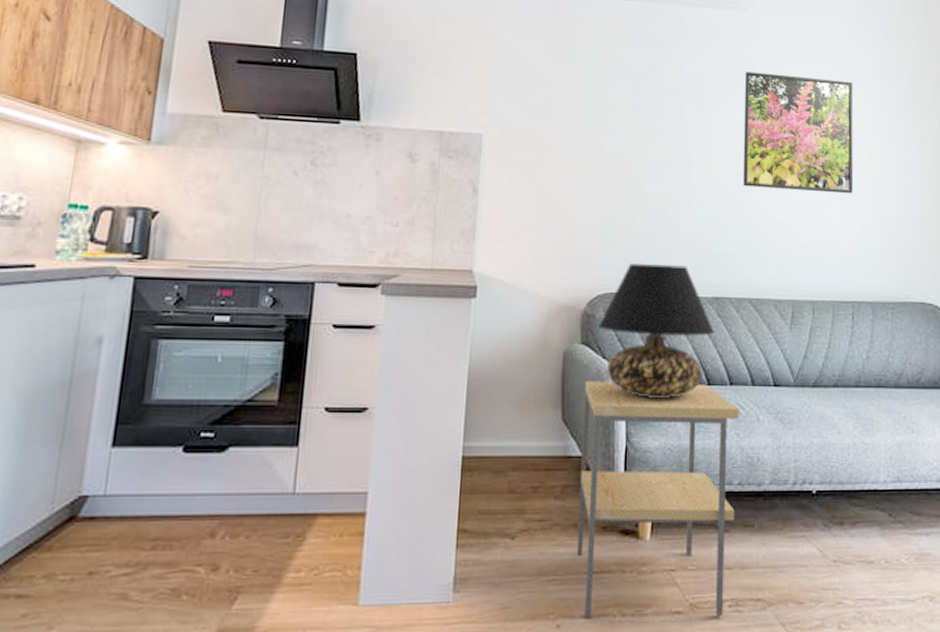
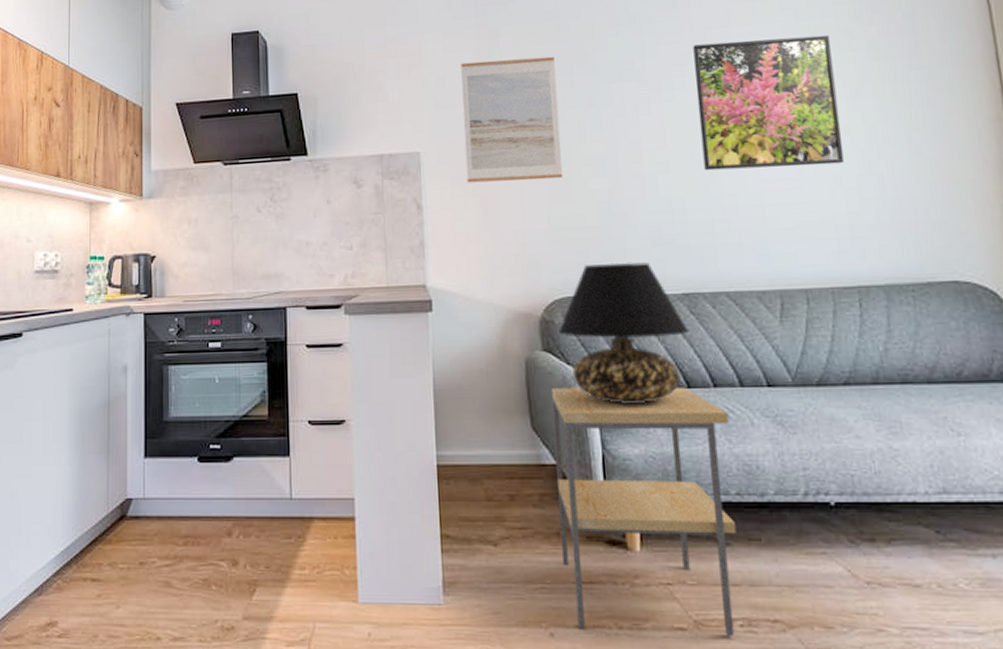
wall art: none [526,51,624,178] -> present [461,56,564,183]

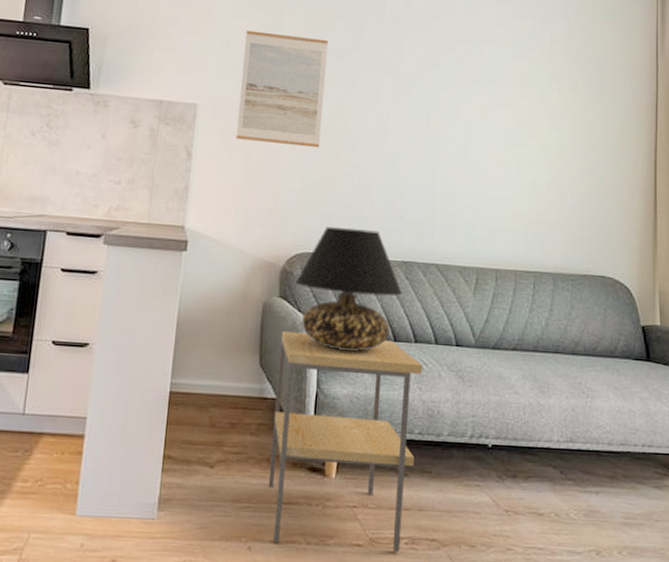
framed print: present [693,34,844,171] -> none [435,53,545,171]

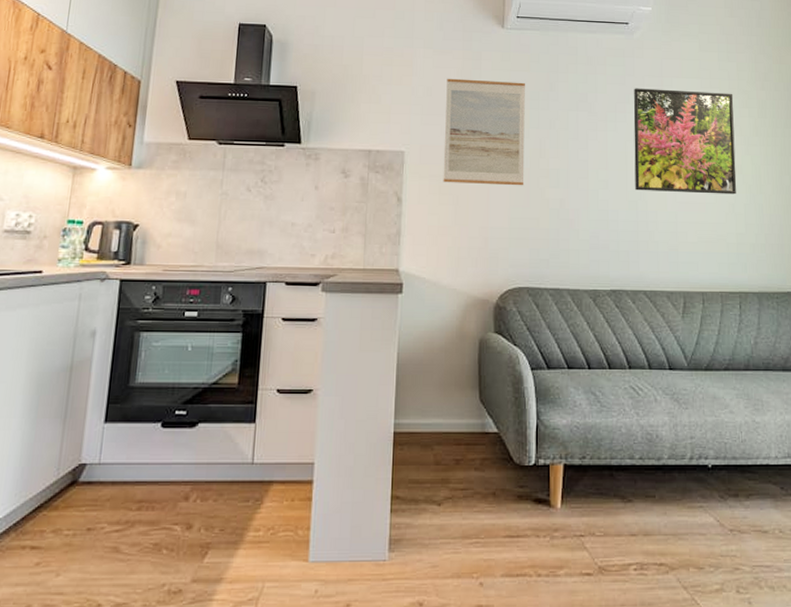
side table: present [268,331,423,553] -> none [495,366,639,579]
table lamp: present [294,227,402,351] -> none [508,260,613,380]
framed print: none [435,53,545,171] -> present [633,88,737,195]

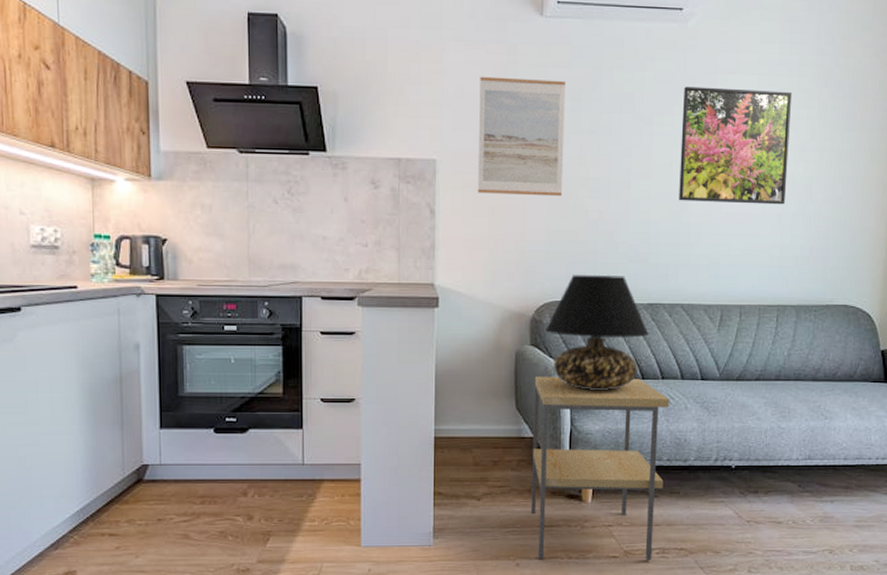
side table: none [495,366,639,579] -> present [530,376,670,561]
table lamp: none [508,260,613,380] -> present [544,274,649,390]

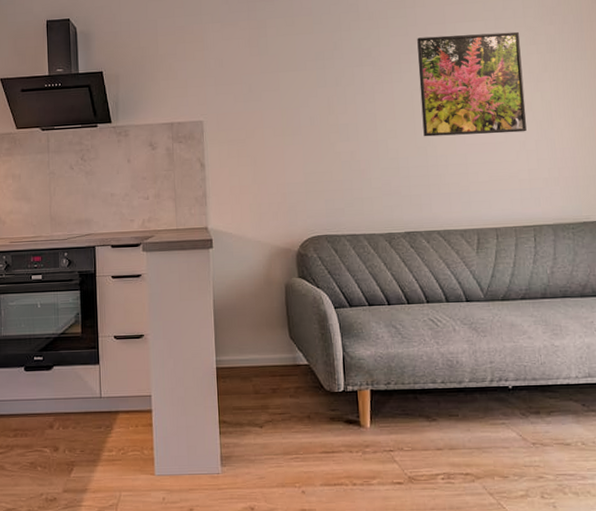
wall art: present [477,76,565,197] -> none [236,44,316,146]
side table: present [530,376,670,561] -> none [304,303,441,487]
table lamp: present [544,274,649,390] -> none [310,208,409,316]

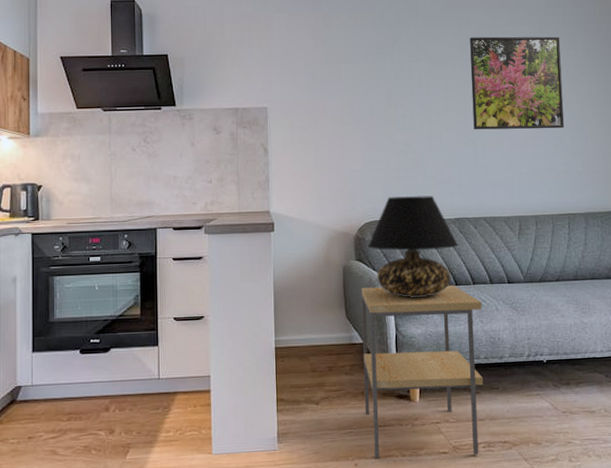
side table: none [304,303,441,487] -> present [361,285,483,458]
table lamp: none [310,208,409,316] -> present [367,195,458,297]

